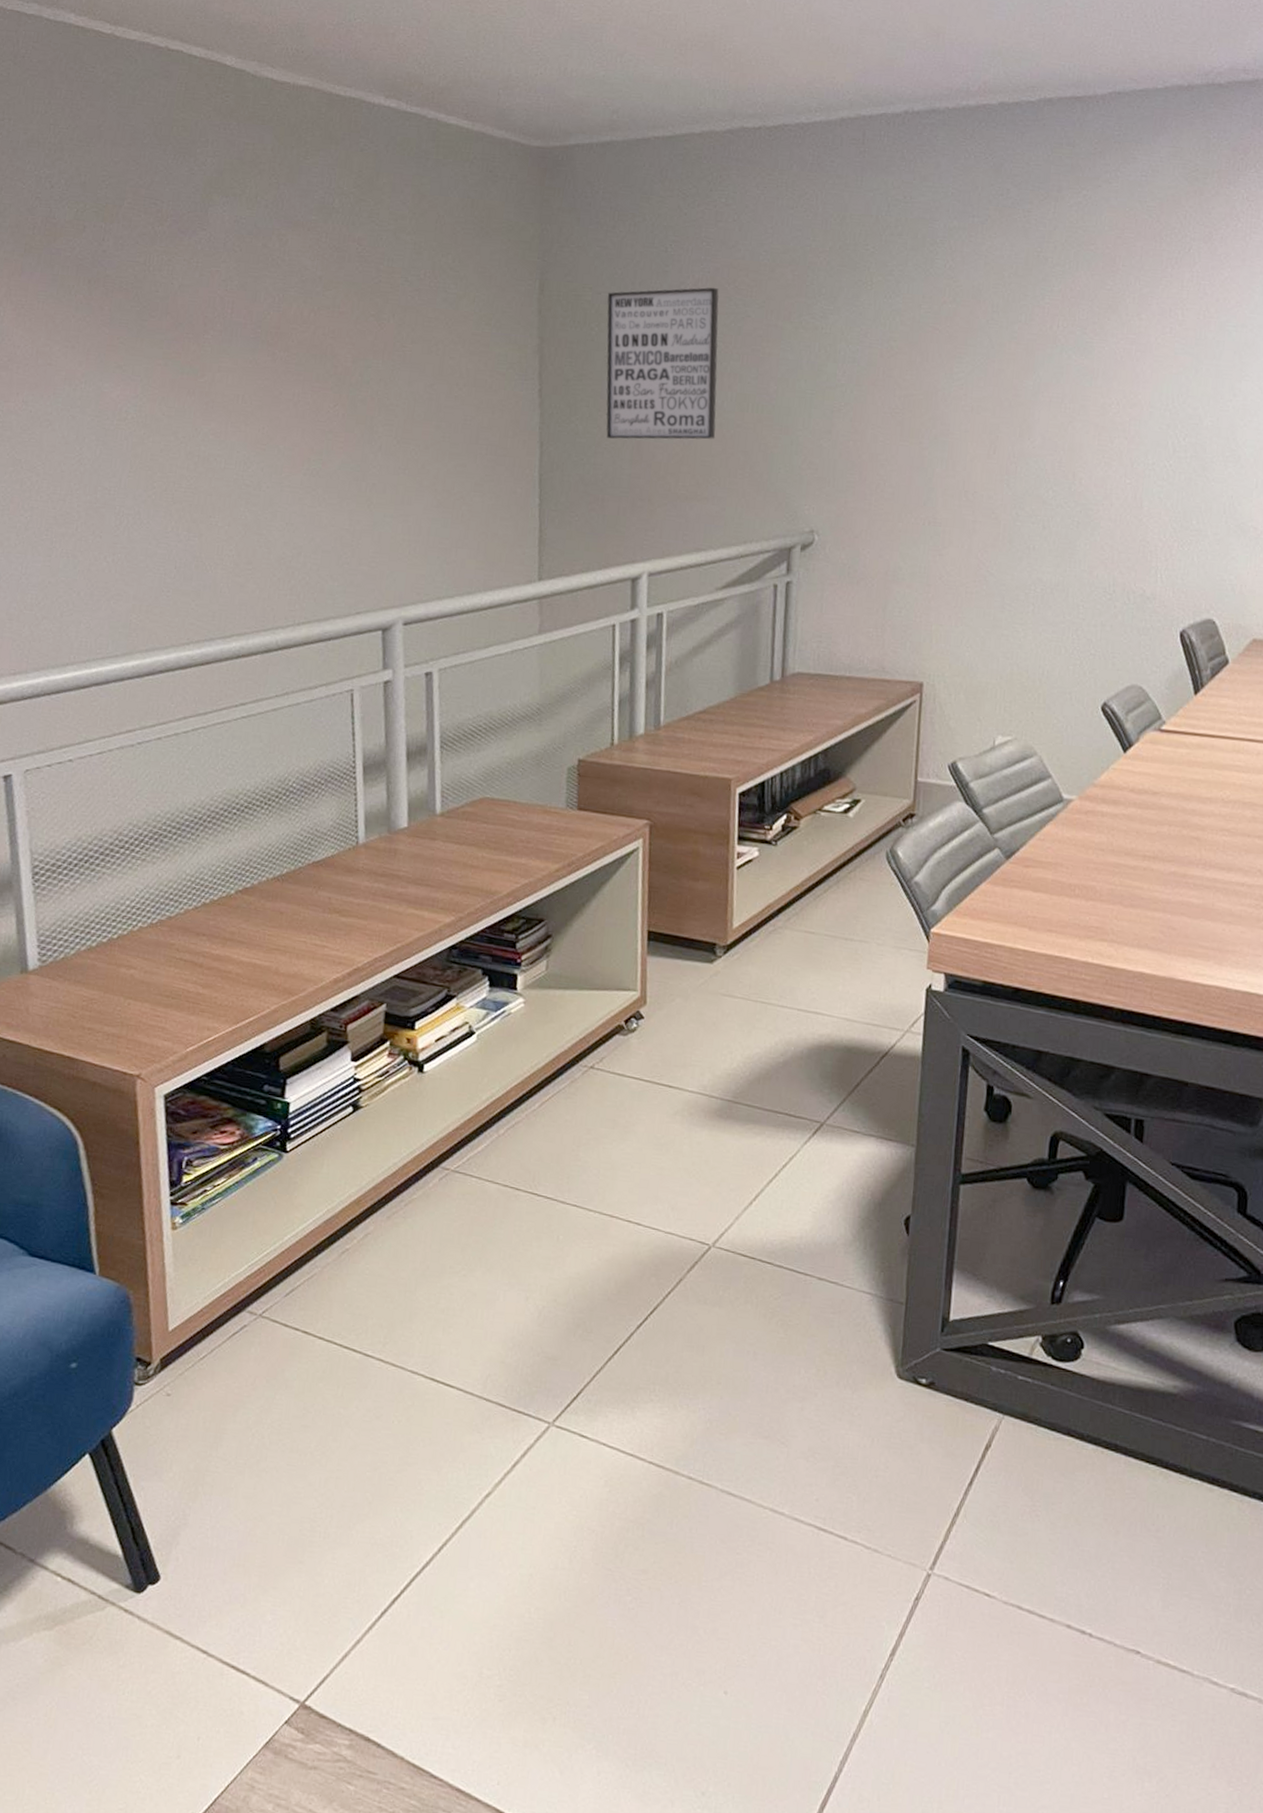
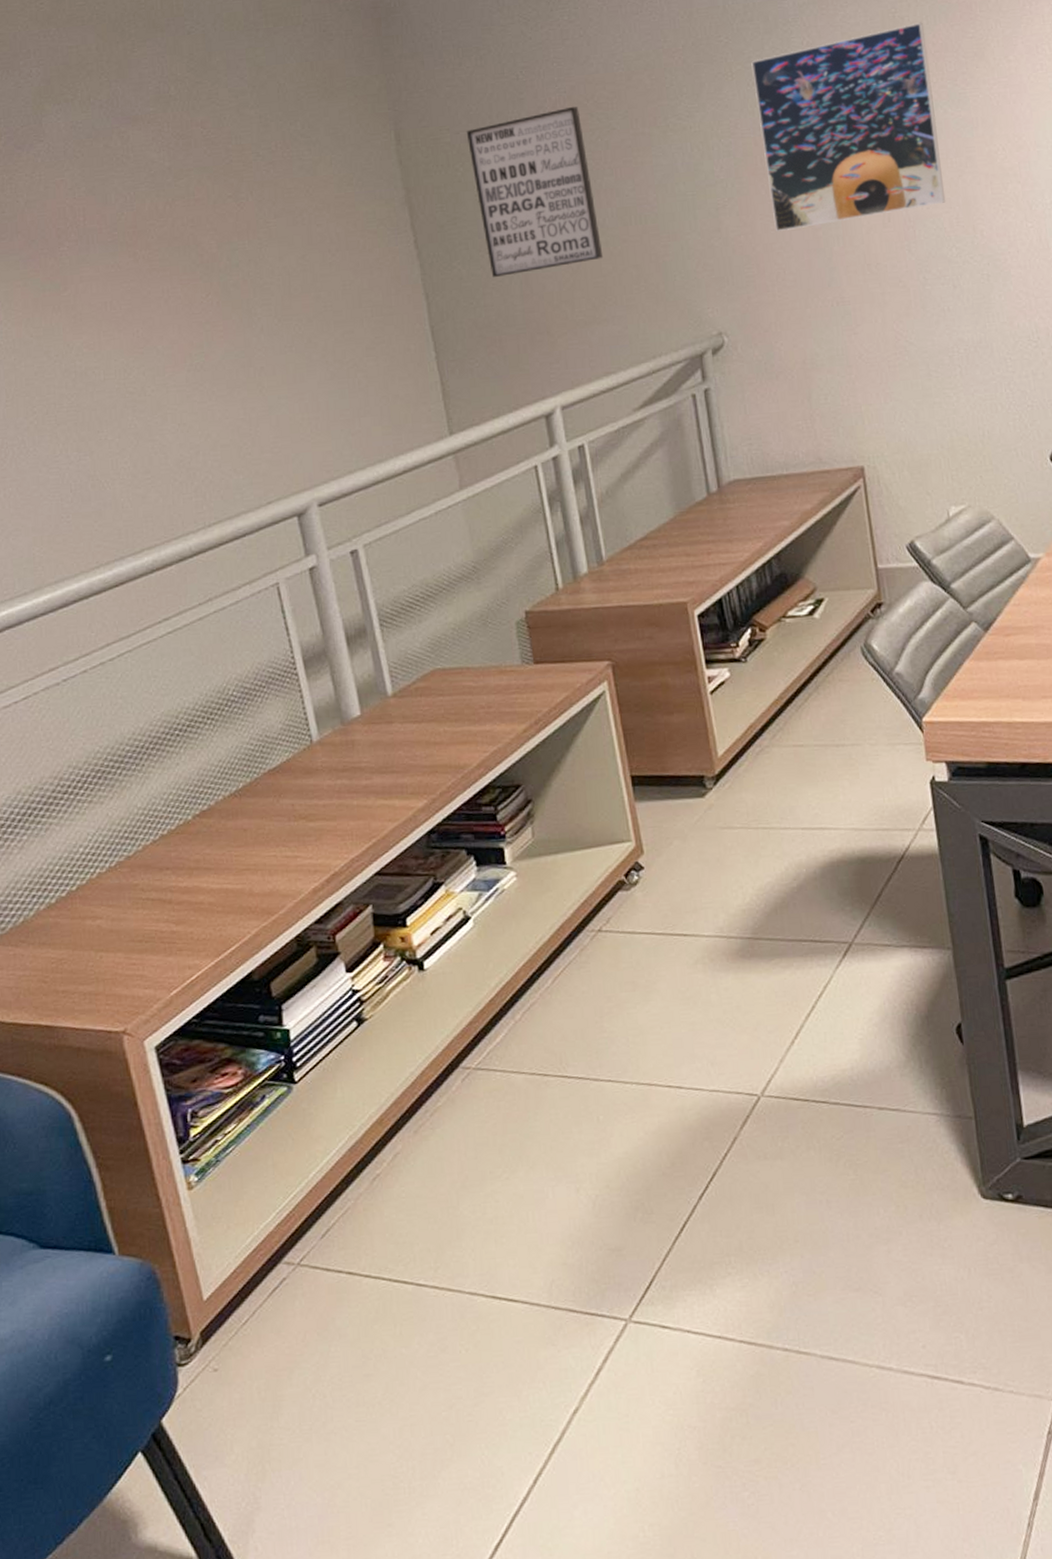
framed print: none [884,265,1065,446] -> present [751,22,946,232]

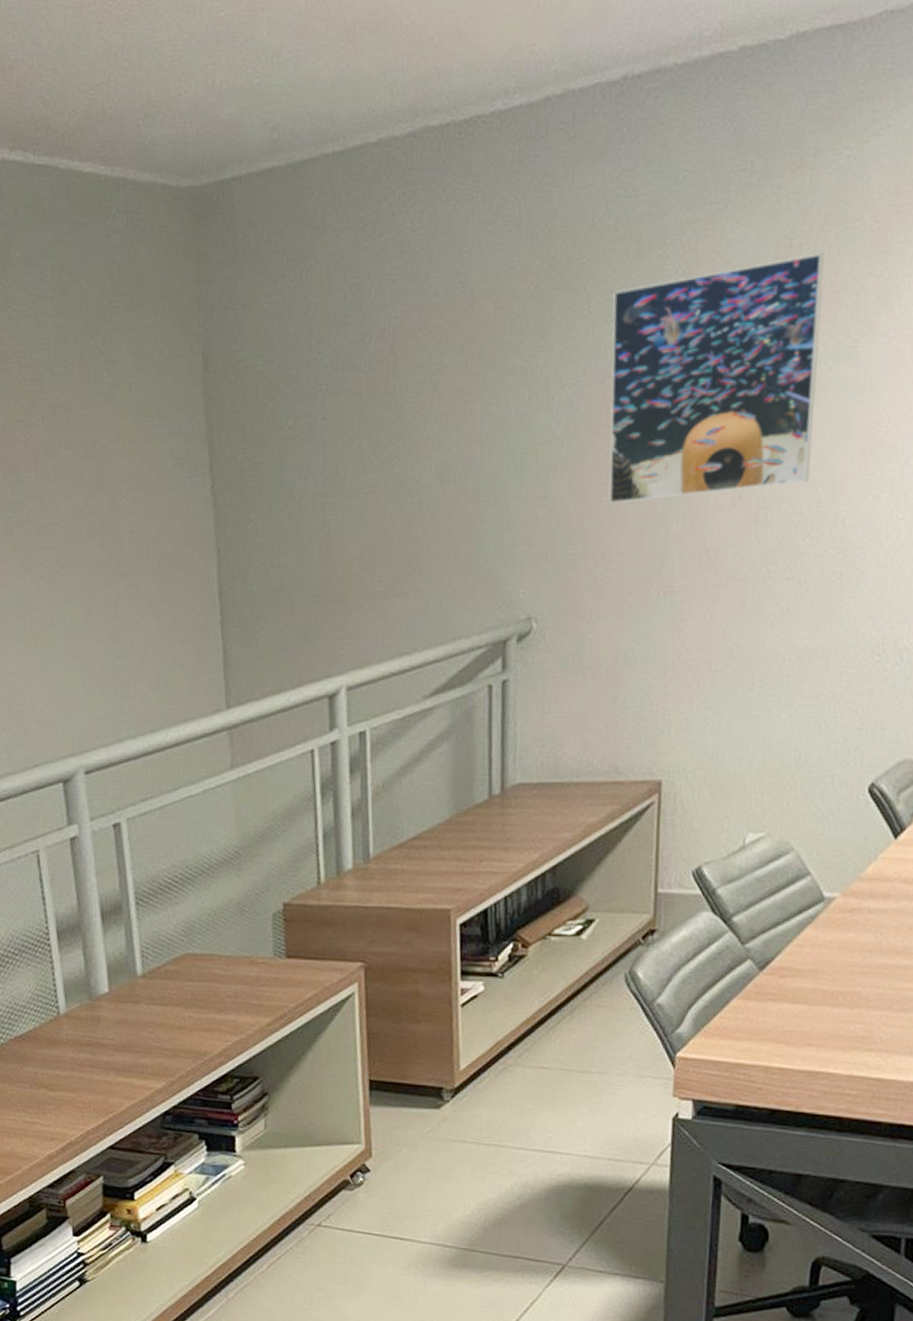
wall art: present [466,106,604,278] -> none [280,335,414,536]

